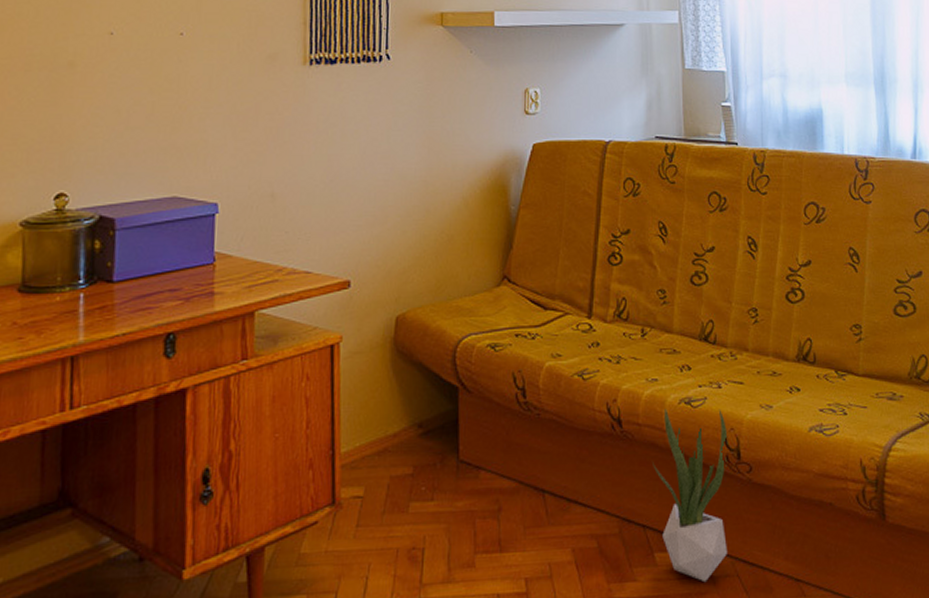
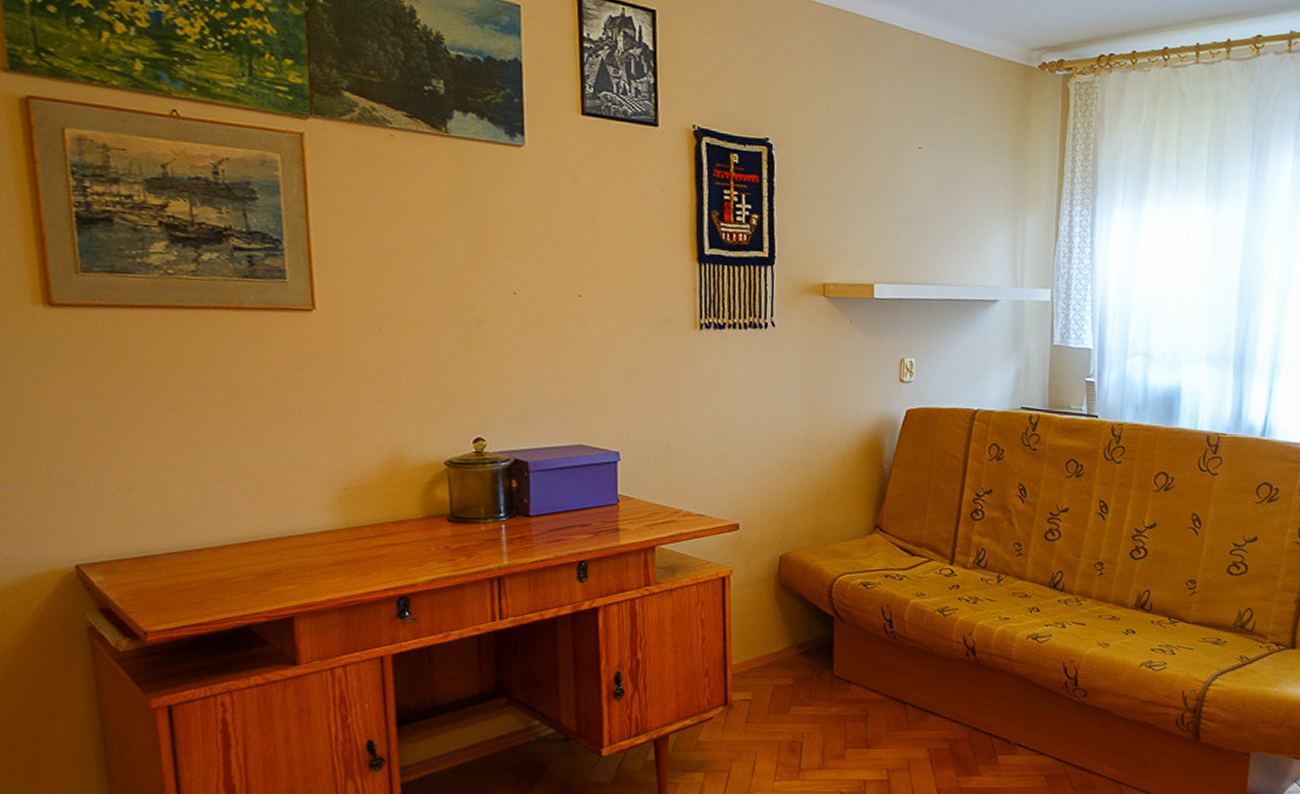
potted plant: present [653,400,728,583] -> none [1000,637,1068,780]

